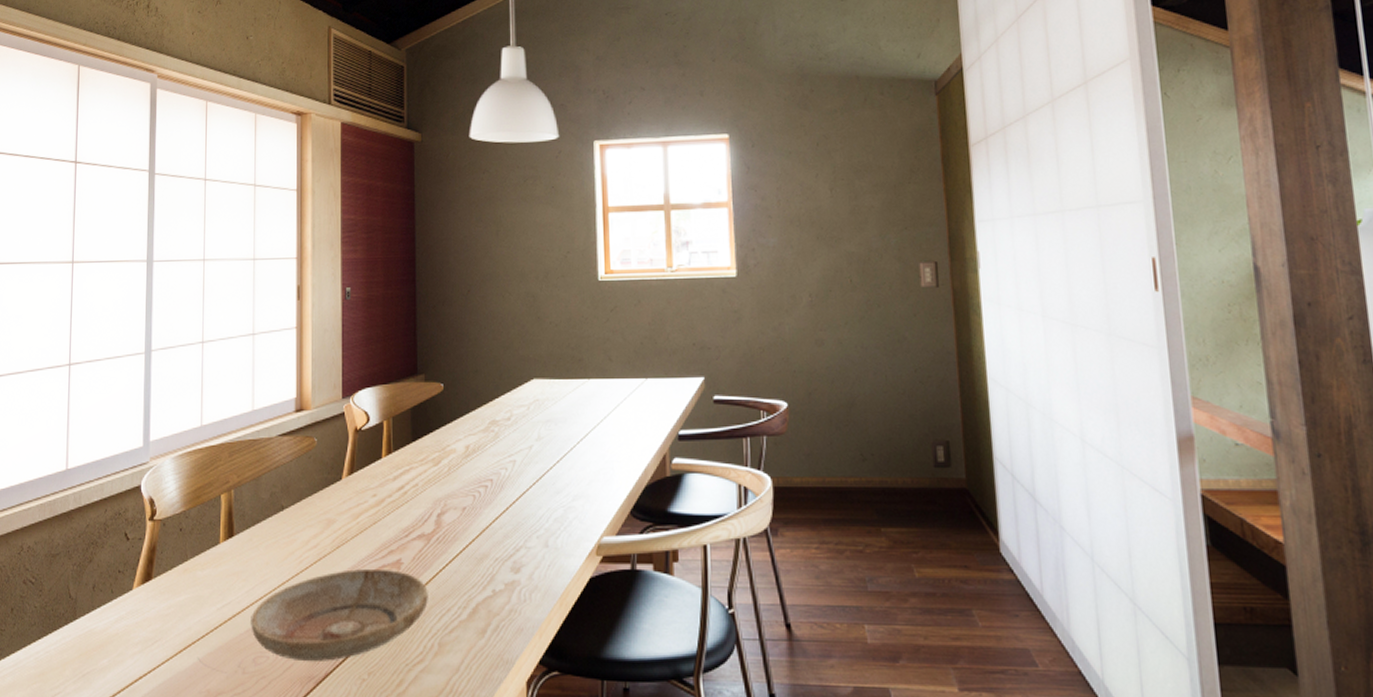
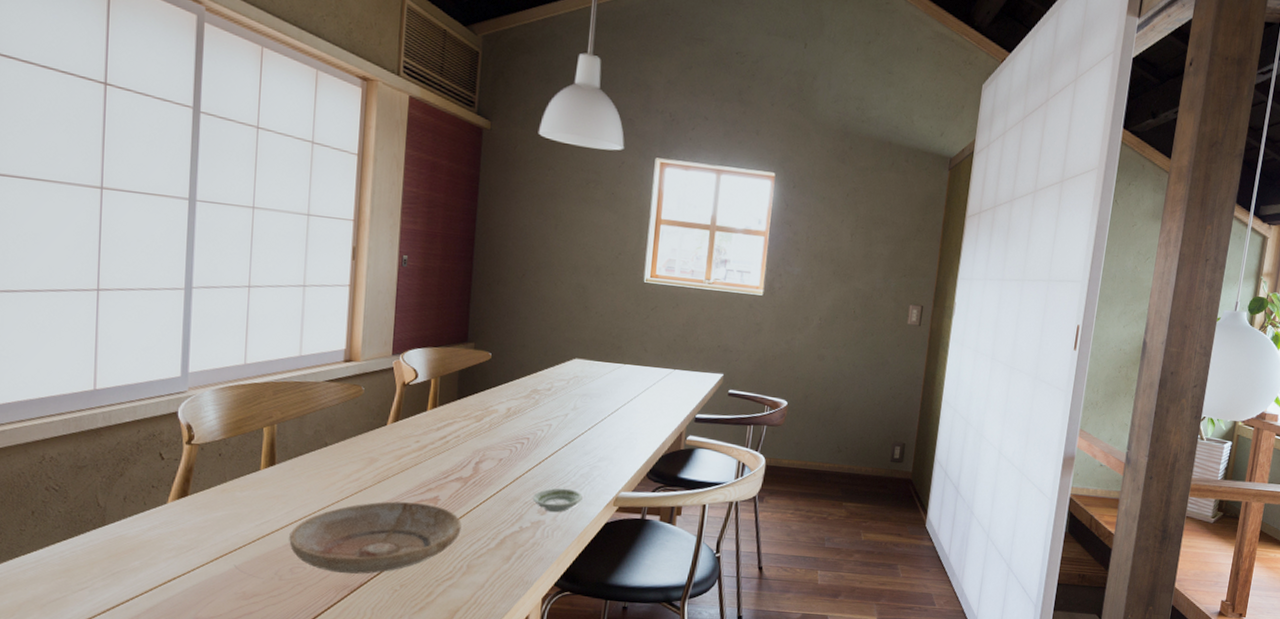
saucer: none [503,538,560,569] -> present [532,488,583,513]

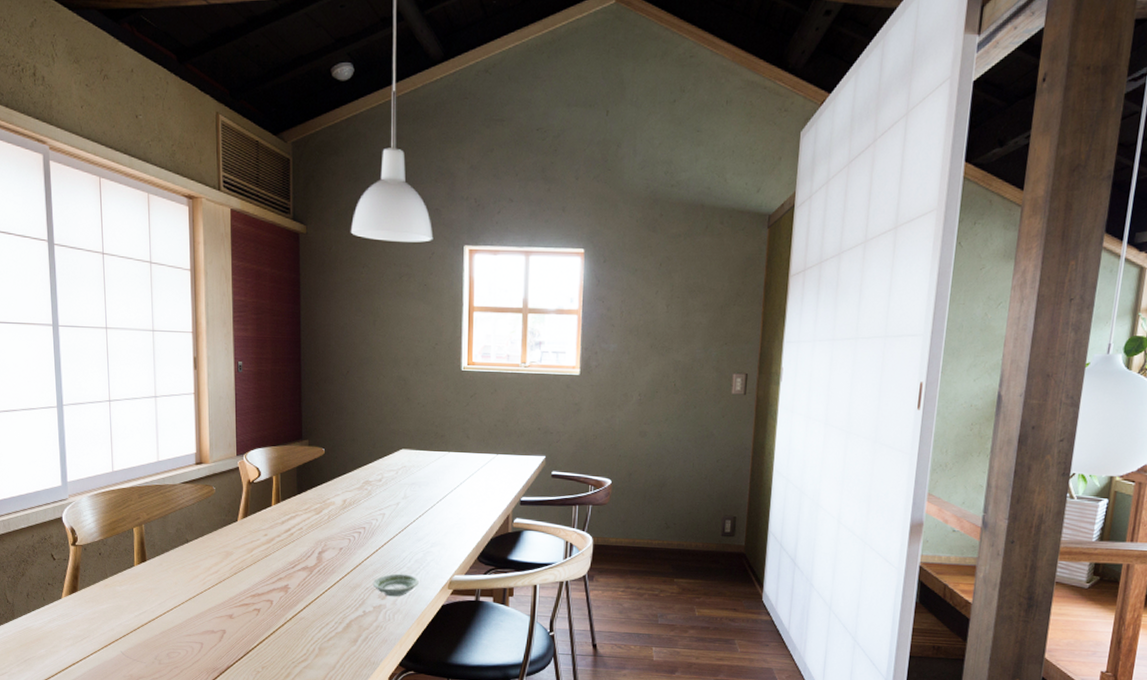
ceramic bowl: present [289,501,462,574] -> none [164,591,311,658]

